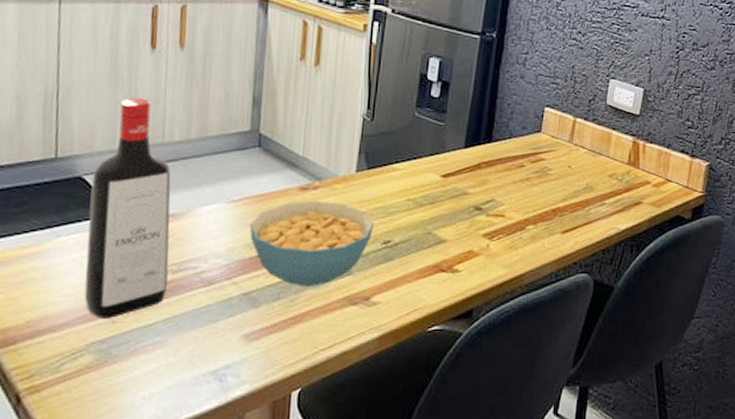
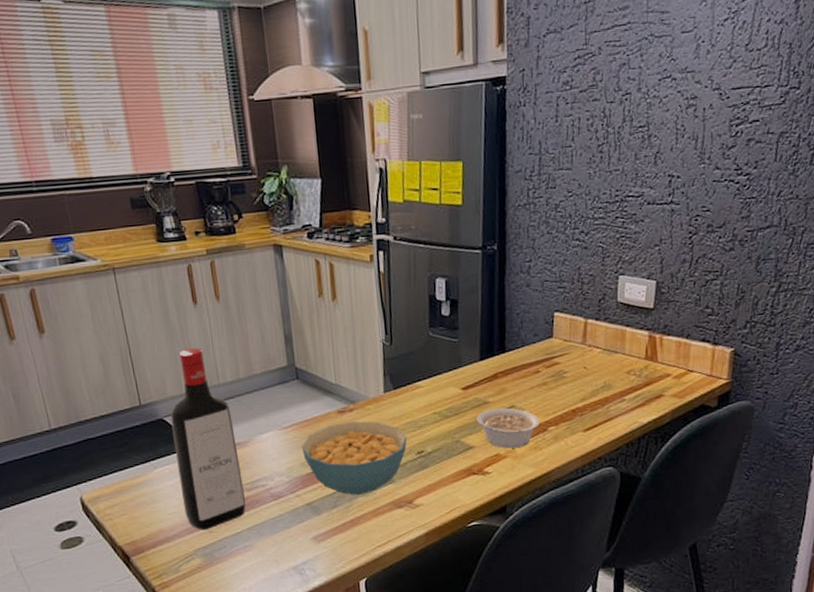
legume: none [453,201,518,245] -> present [476,407,540,449]

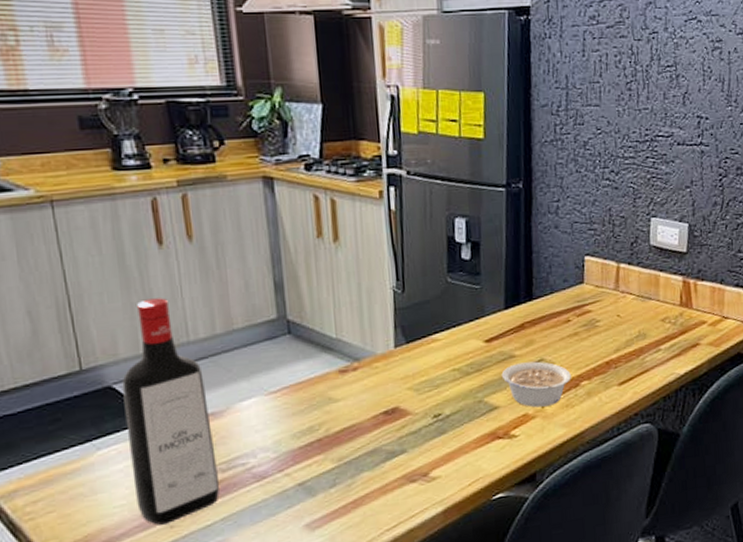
cereal bowl: present [302,421,407,495] -> none [293,381,422,470]

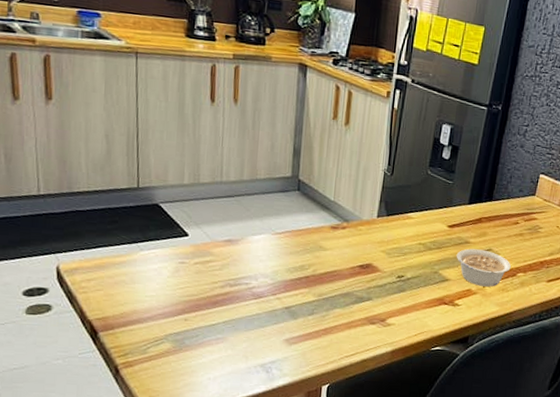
liquor bottle: present [122,298,220,525] -> none [163,142,228,317]

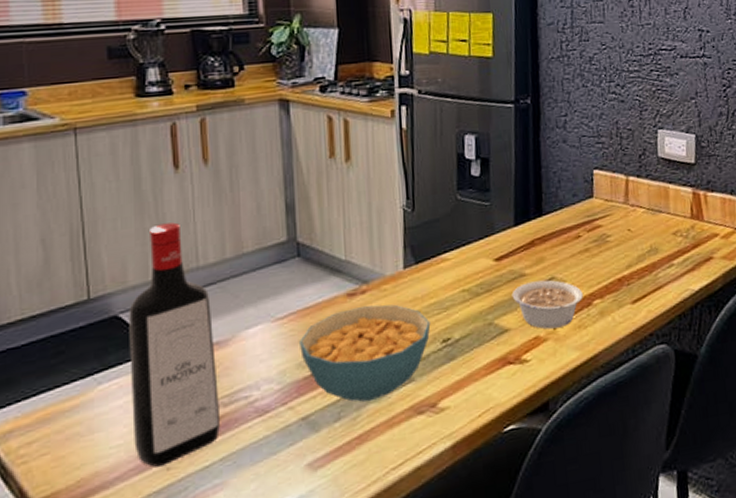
liquor bottle: none [163,142,228,317] -> present [129,222,221,467]
cereal bowl: none [290,238,391,307] -> present [300,304,431,402]

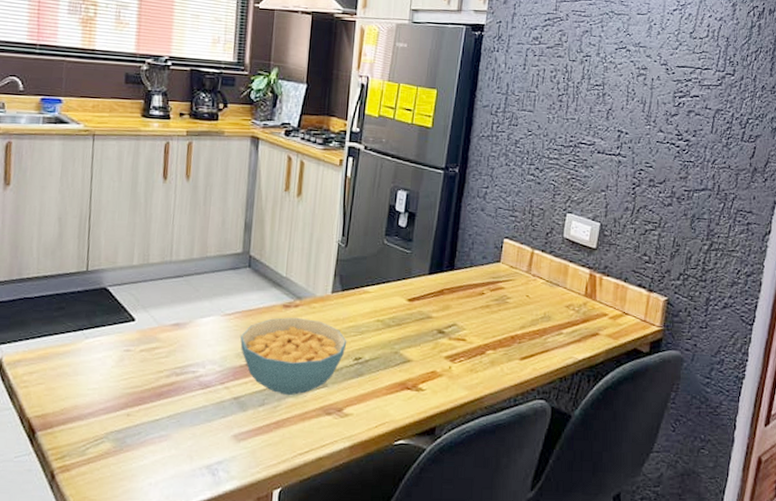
liquor bottle: present [129,222,221,467] -> none [106,221,177,412]
legume: present [511,280,583,329] -> none [417,324,479,368]

